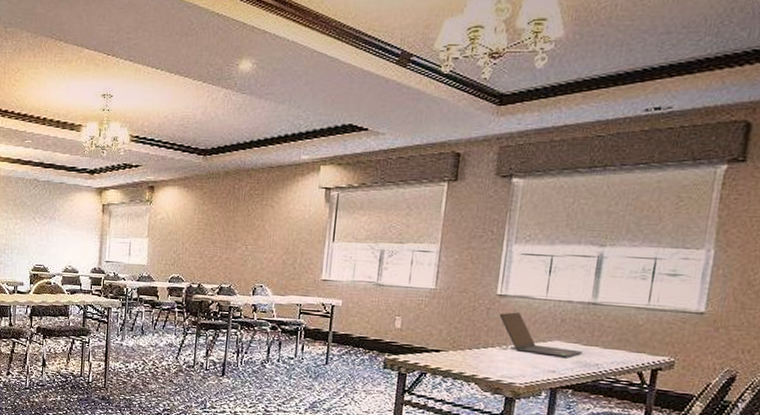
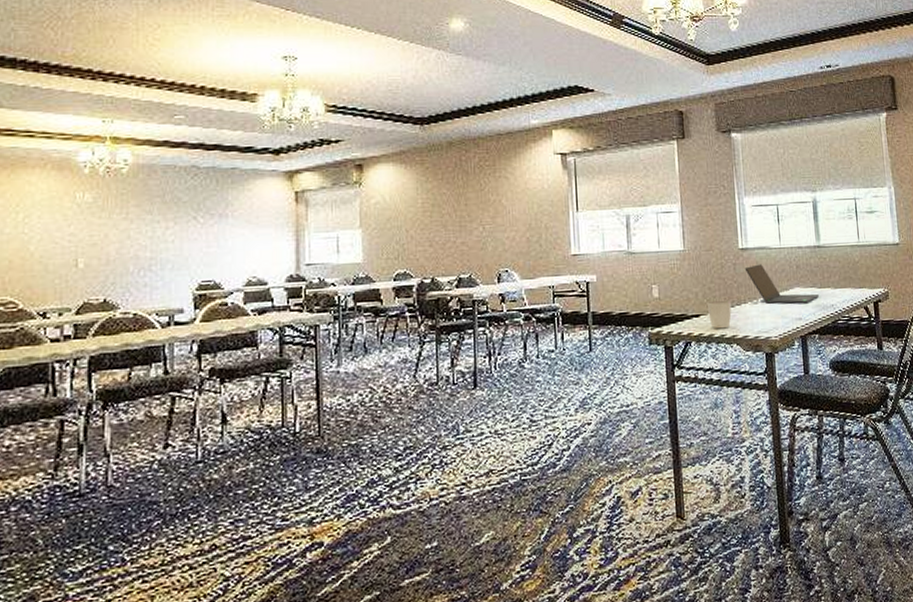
cup: none [449,339,477,367] -> present [706,300,732,329]

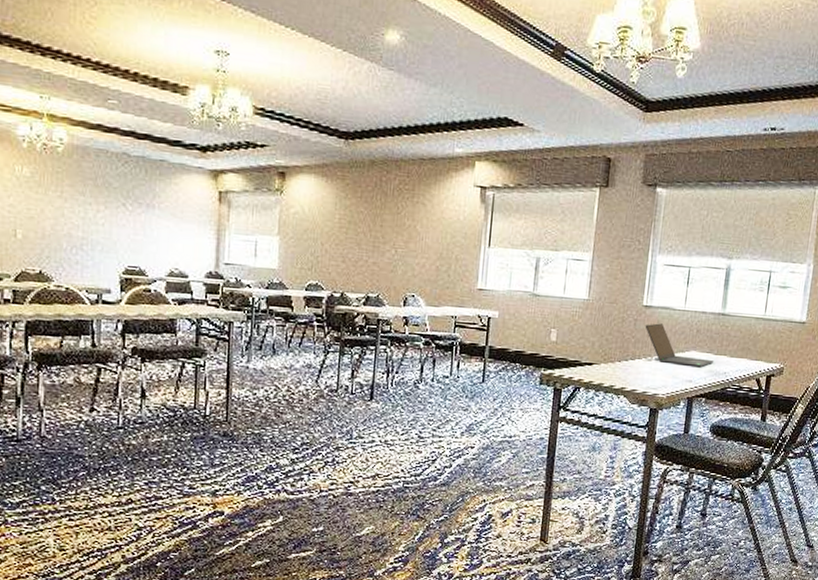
cup: present [706,300,732,329] -> none [601,351,625,380]

